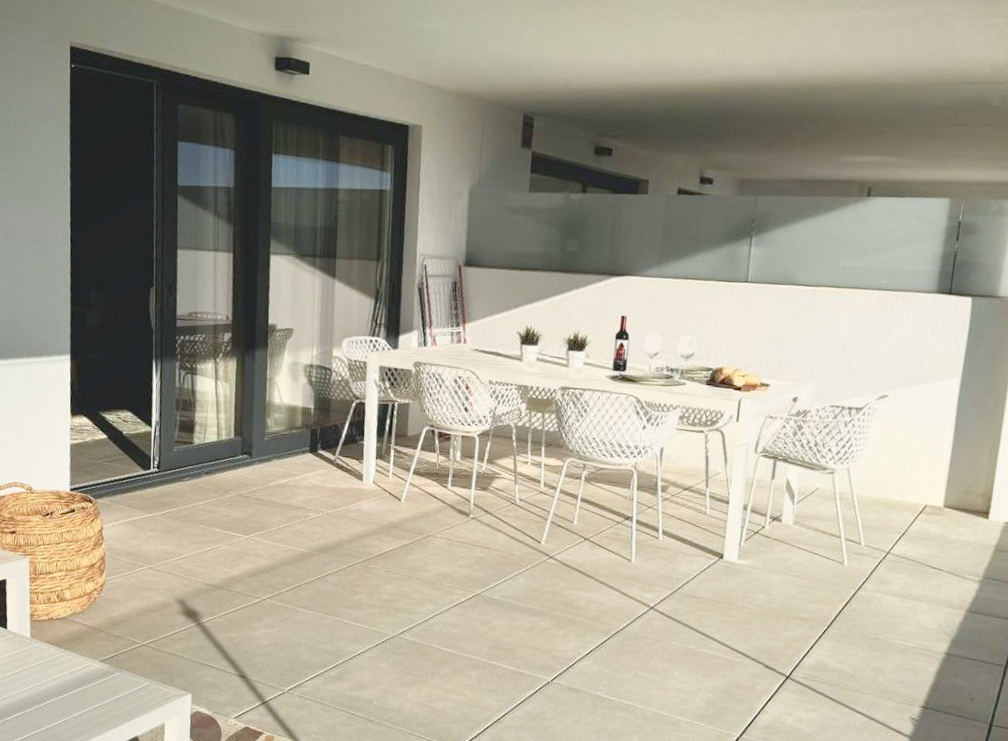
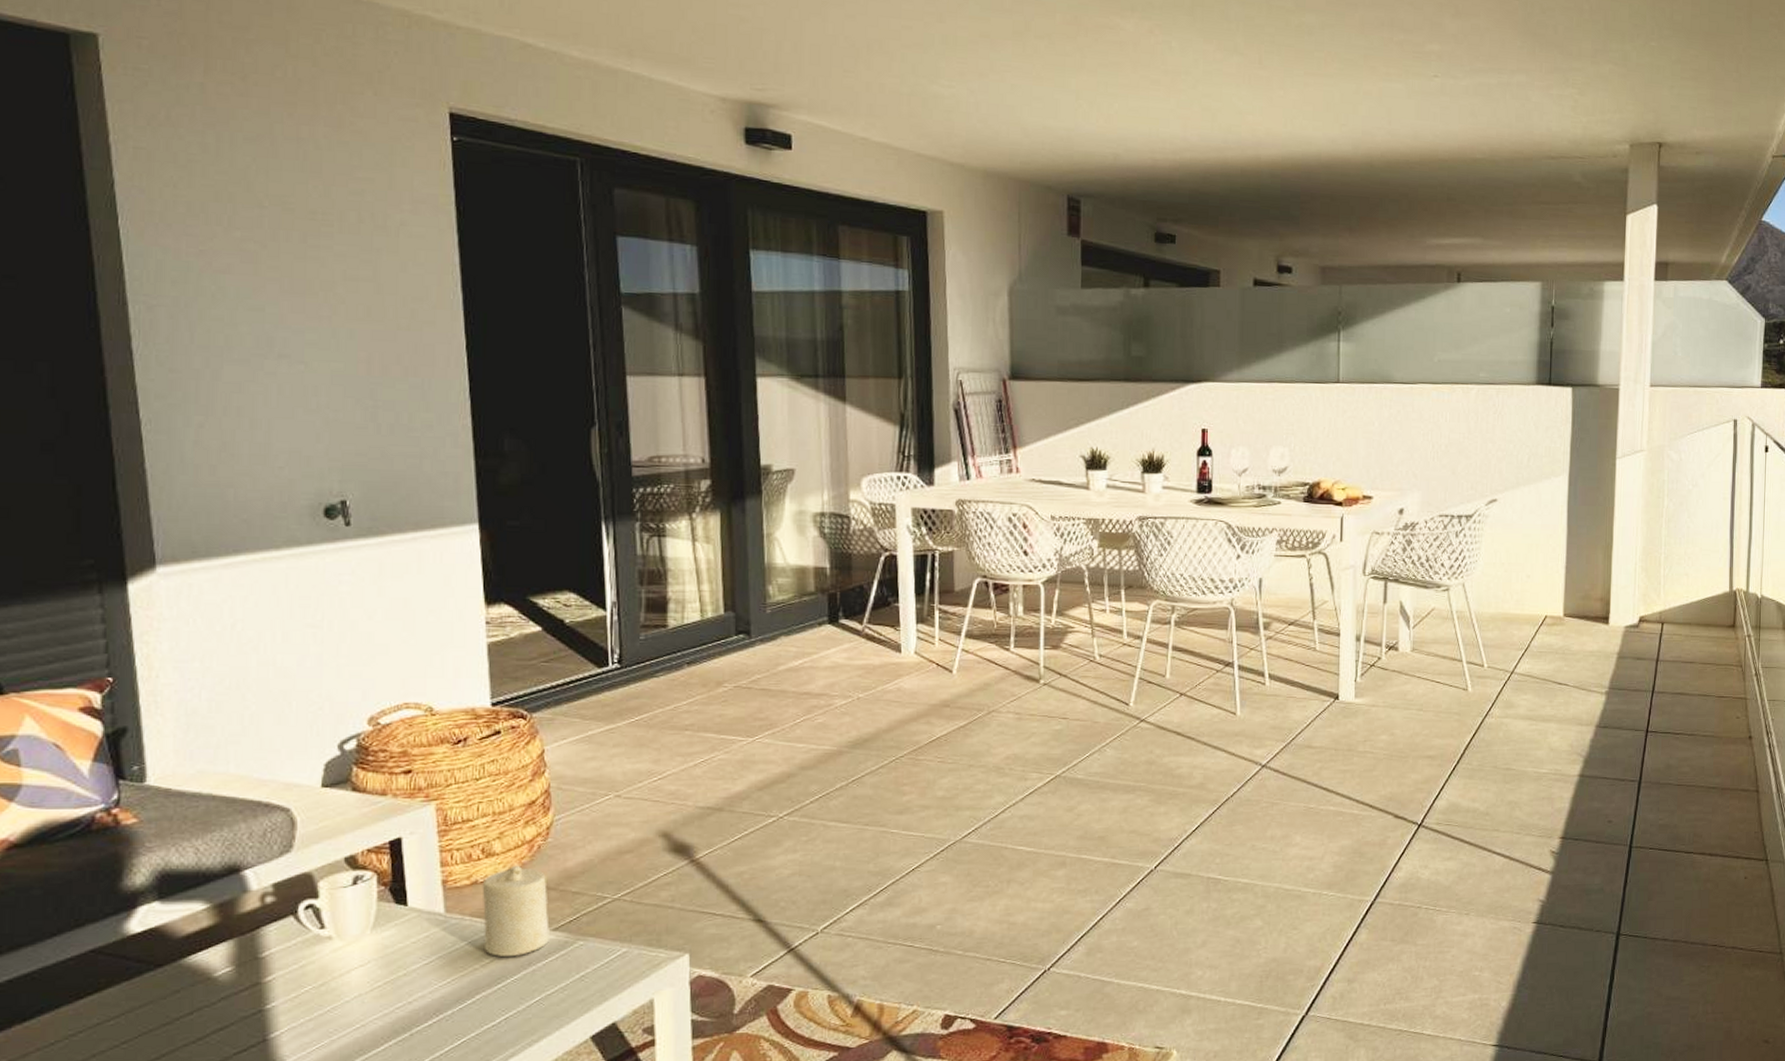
candle: none [54,610,99,677] -> present [482,865,550,956]

